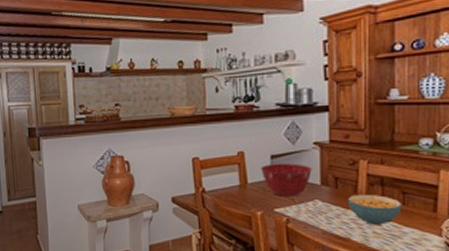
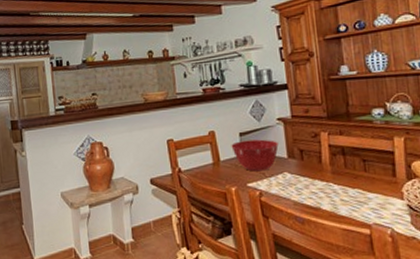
cereal bowl: present [347,194,402,225] -> none [313,164,364,193]

